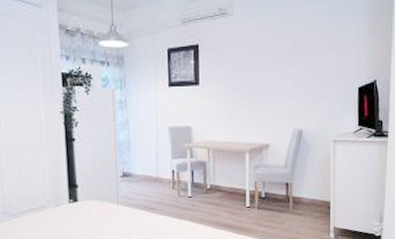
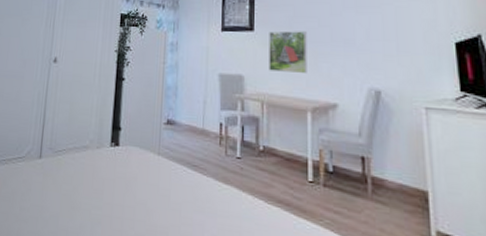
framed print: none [213,83,246,121] -> present [269,31,307,73]

